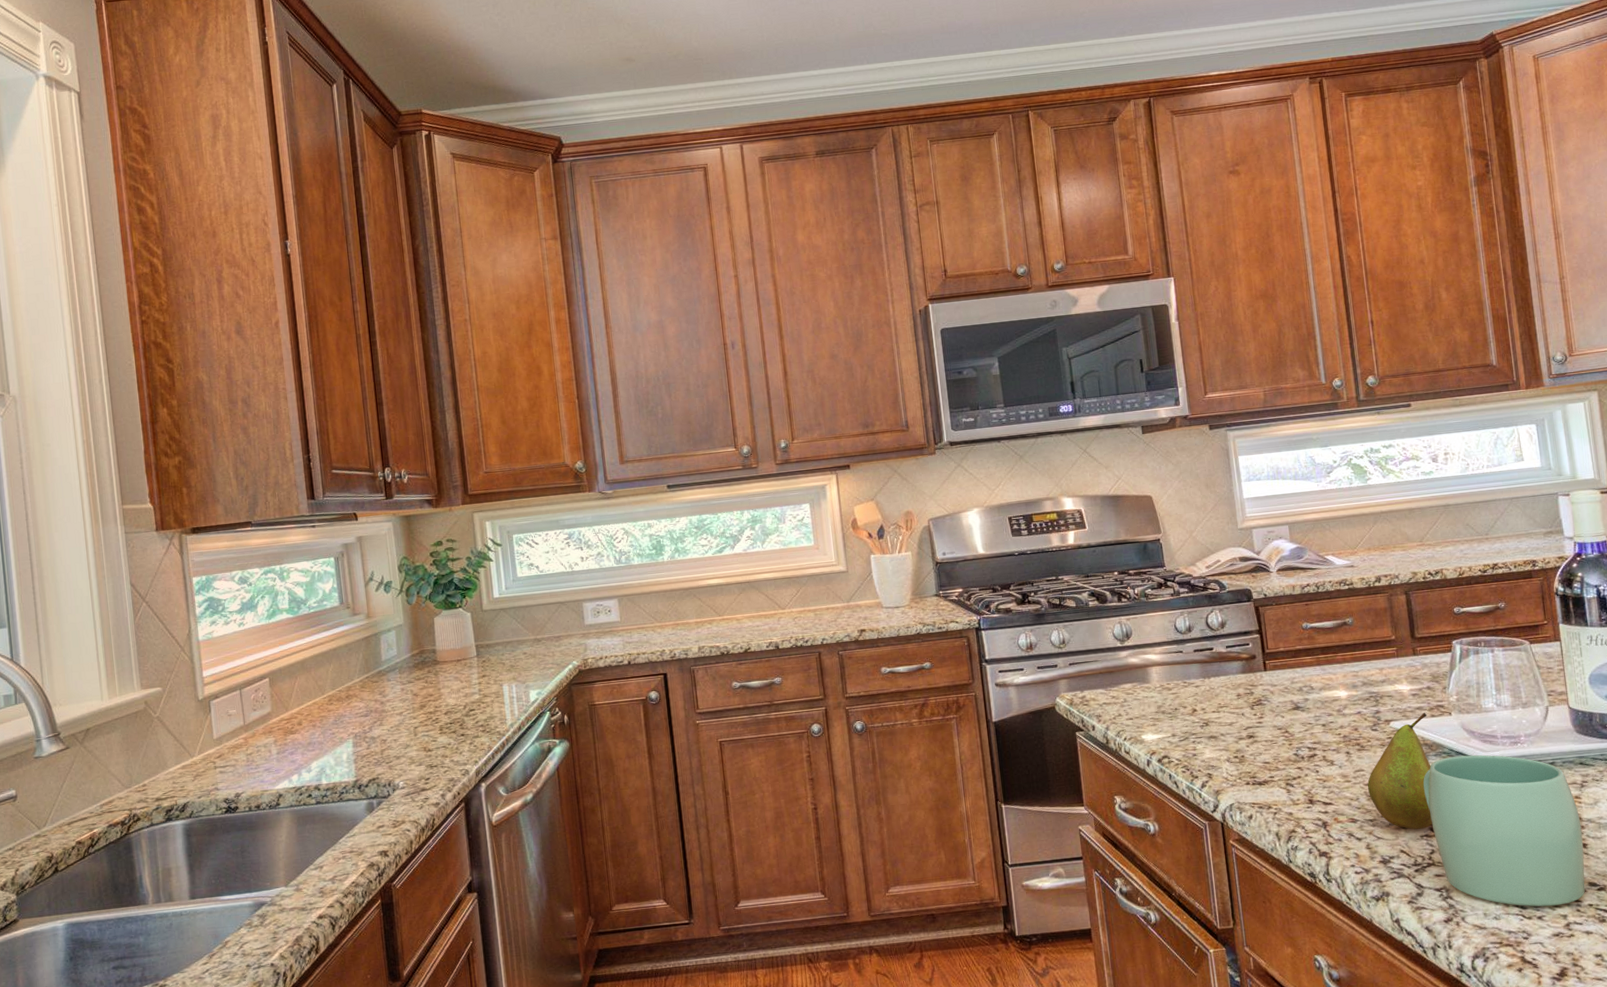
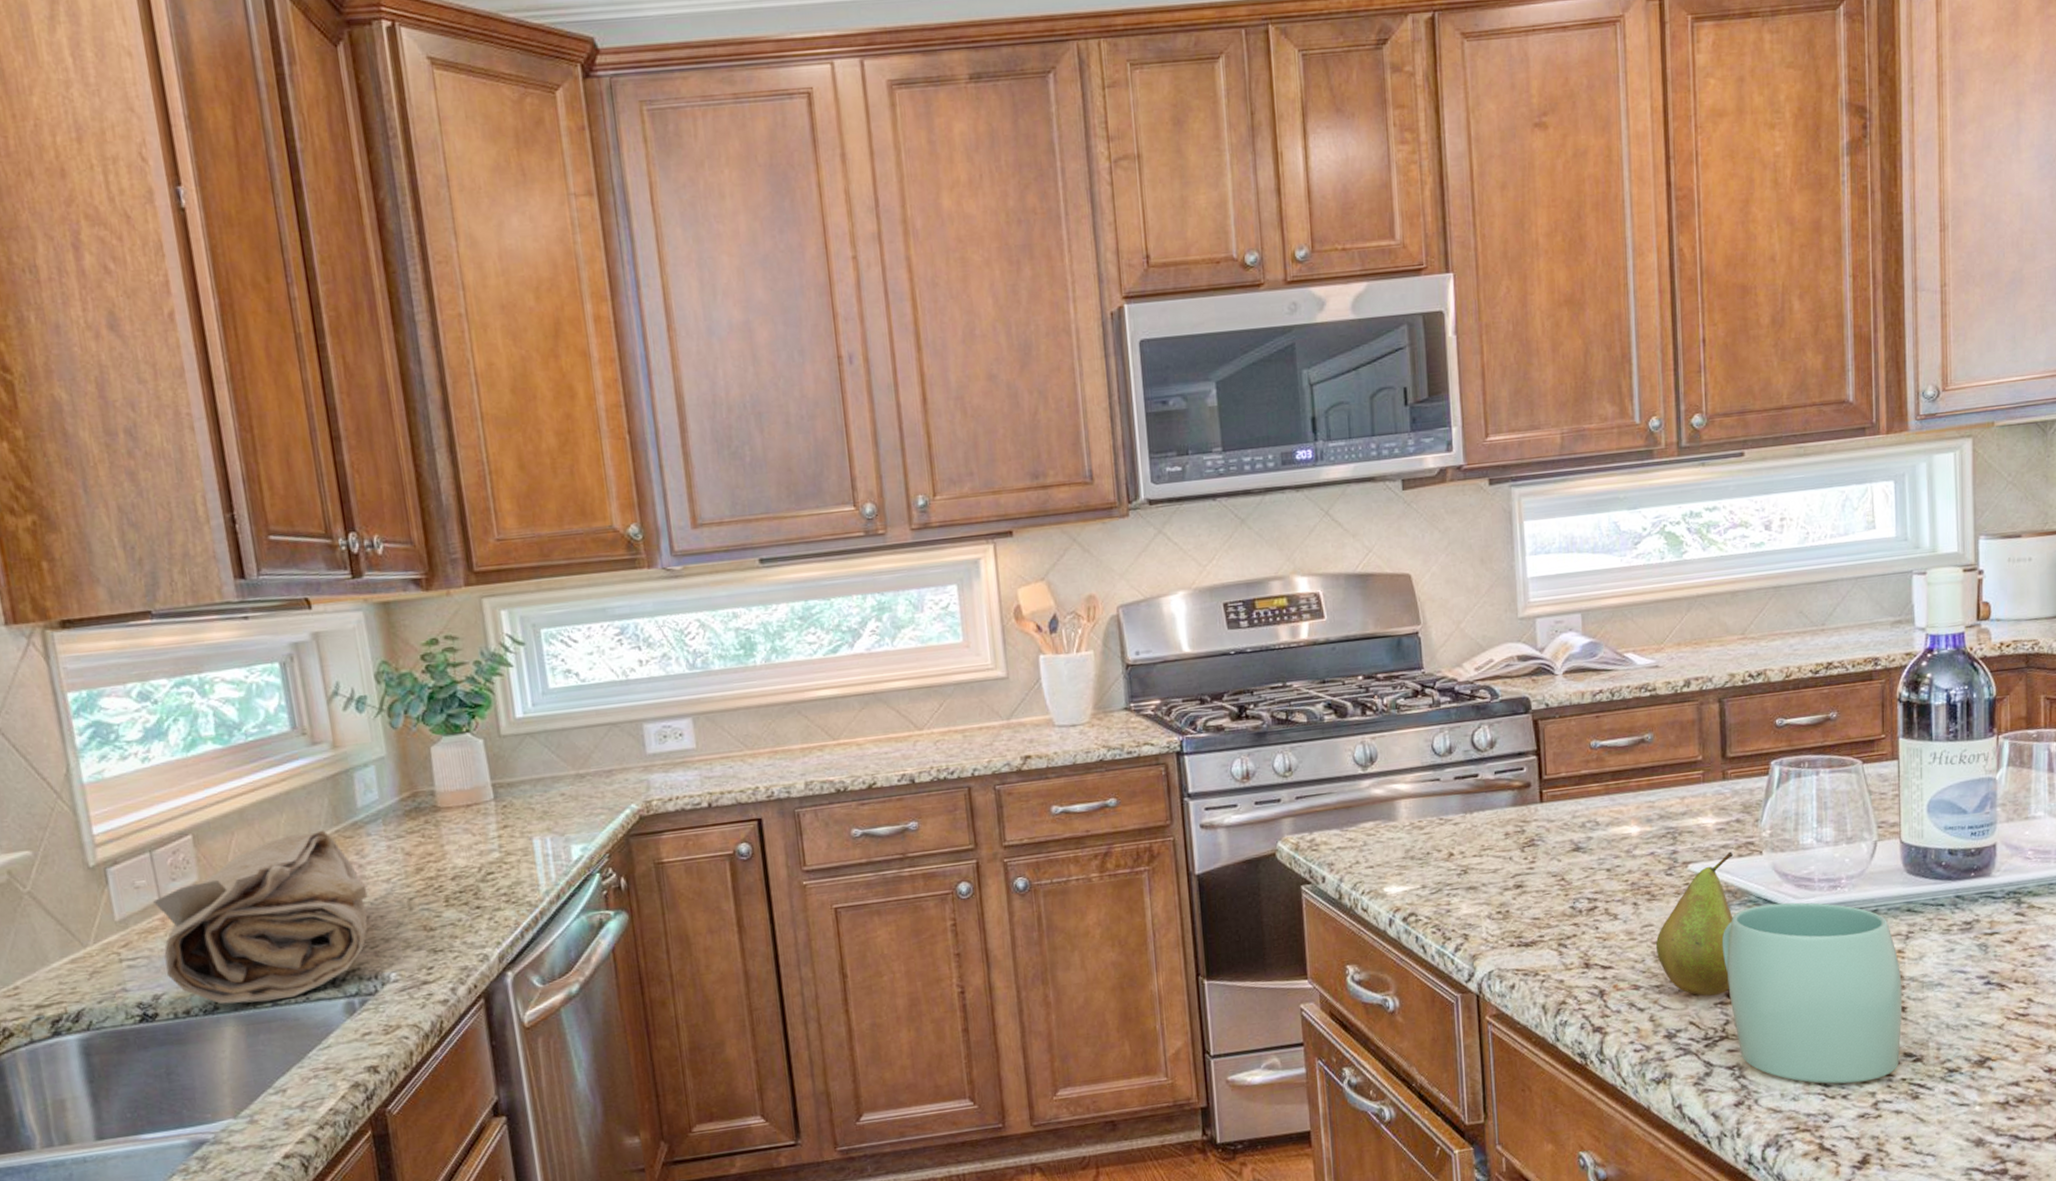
towel: none [240,676,386,802] -> present [153,830,368,1005]

